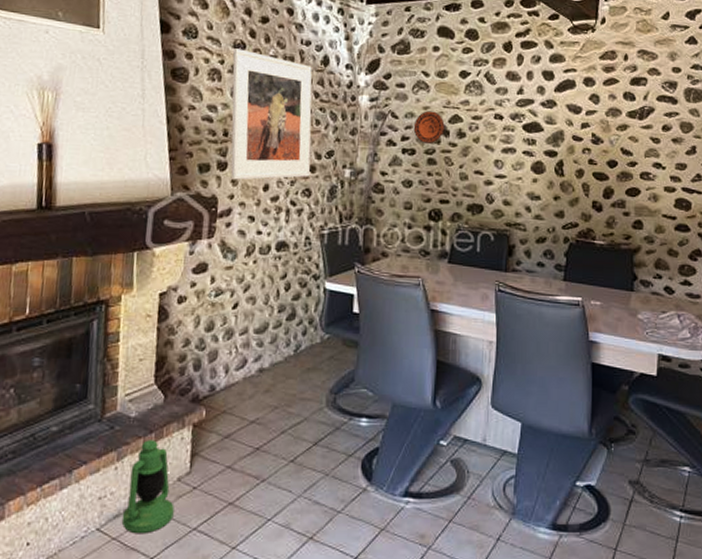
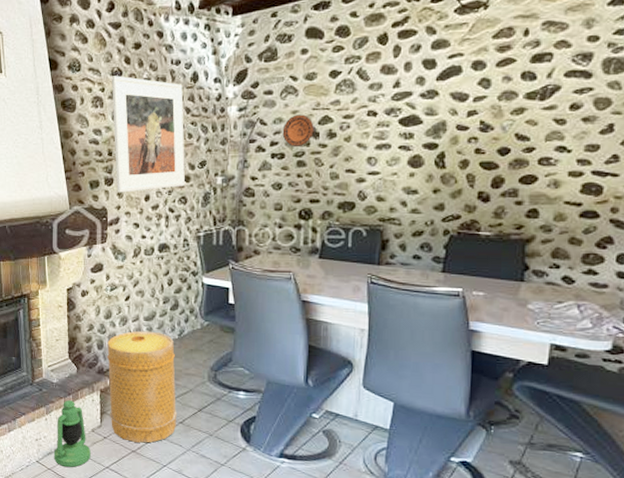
basket: none [203,346,289,491] -> present [107,331,177,443]

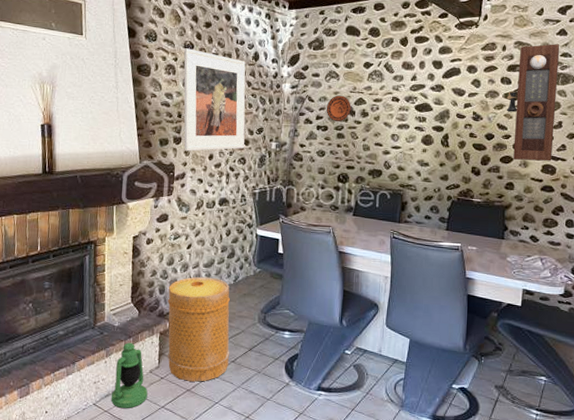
pendulum clock: none [528,18,613,179] -> present [506,44,560,161]

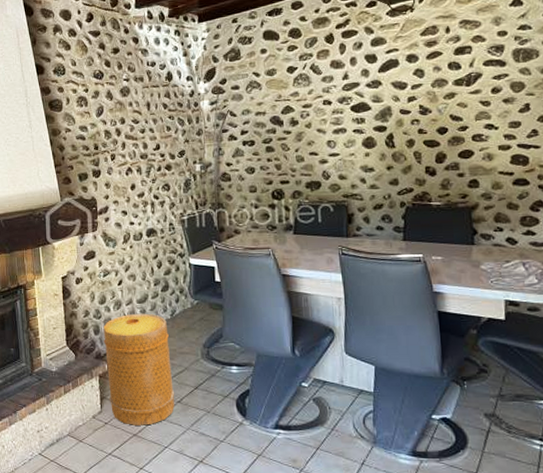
lantern: present [111,343,148,408] -> none [56,388,93,457]
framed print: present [183,48,246,151] -> none [94,77,167,184]
decorative plate: present [326,95,351,122] -> none [250,105,278,135]
pendulum clock: present [506,44,560,161] -> none [457,16,522,153]

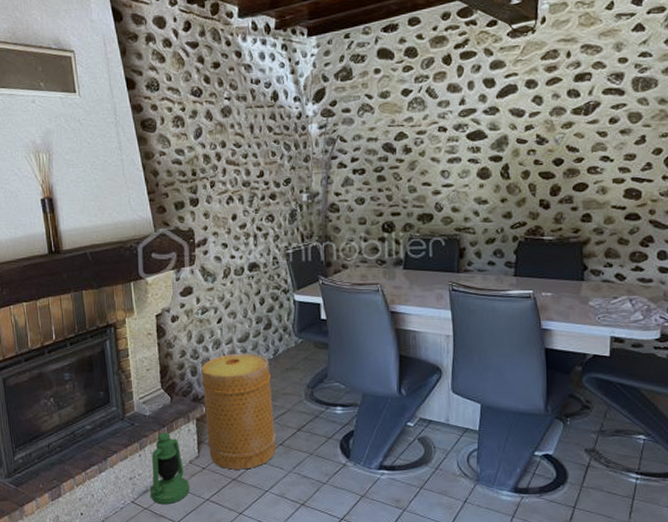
lantern: none [56,388,93,457] -> present [149,432,190,504]

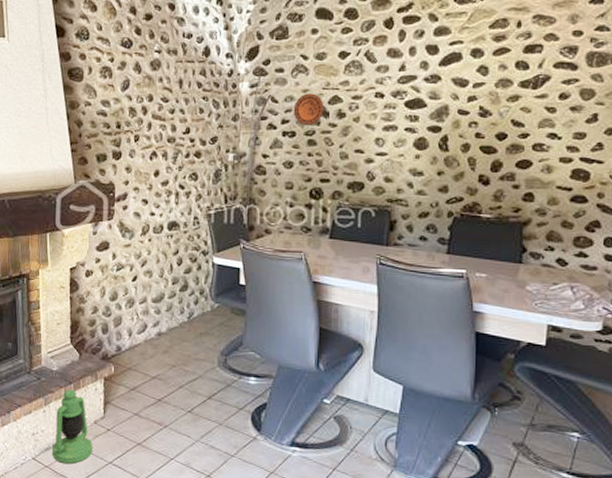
basket: present [201,353,277,470] -> none [112,313,186,435]
decorative plate: none [361,131,391,163] -> present [293,93,324,126]

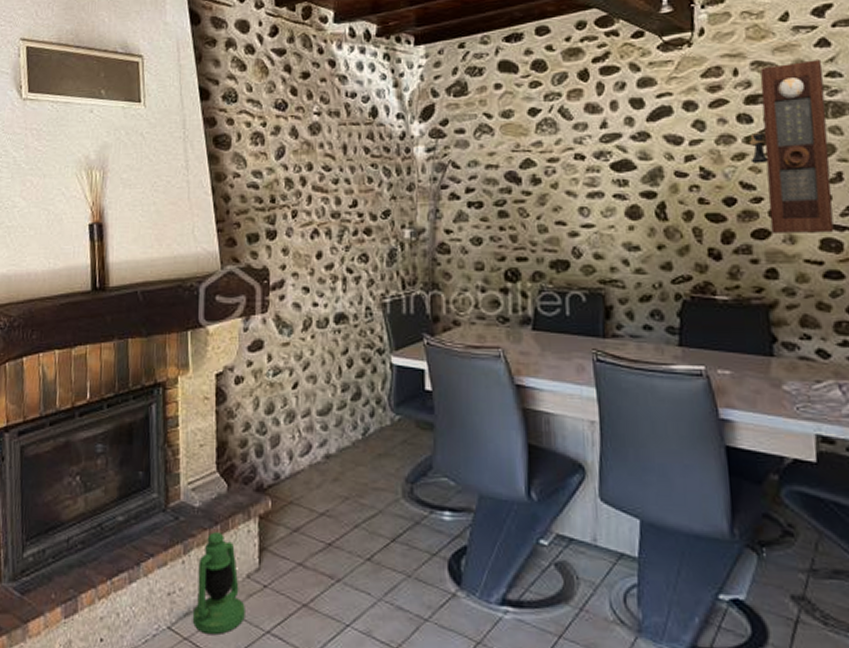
decorative plate: present [293,93,324,126] -> none [478,157,515,195]
pendulum clock: none [523,15,594,165] -> present [749,60,834,233]

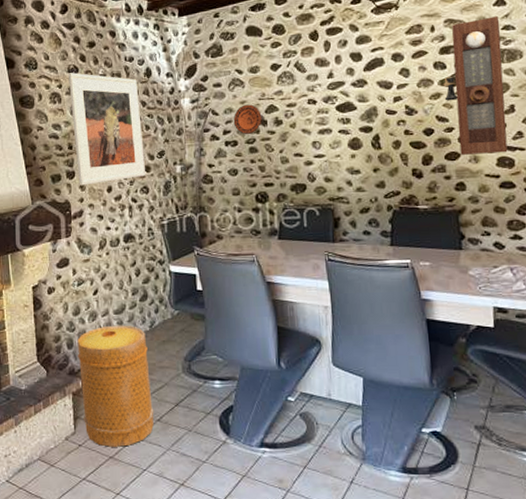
lantern: present [192,532,245,634] -> none [25,407,66,483]
basket: none [268,429,363,592] -> present [77,325,154,447]
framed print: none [275,108,365,249] -> present [69,72,145,186]
decorative plate: none [478,157,515,195] -> present [233,104,262,135]

